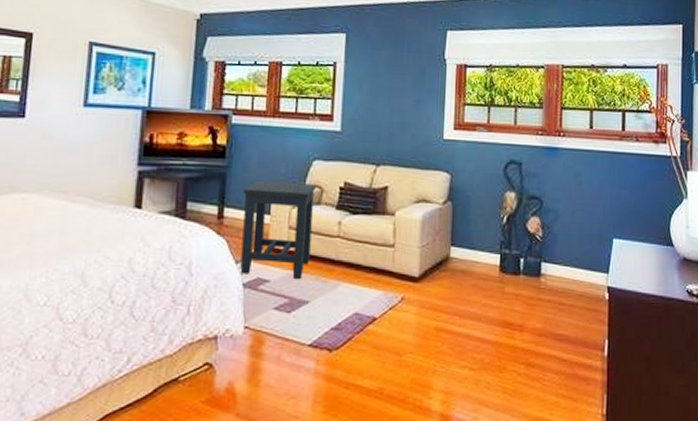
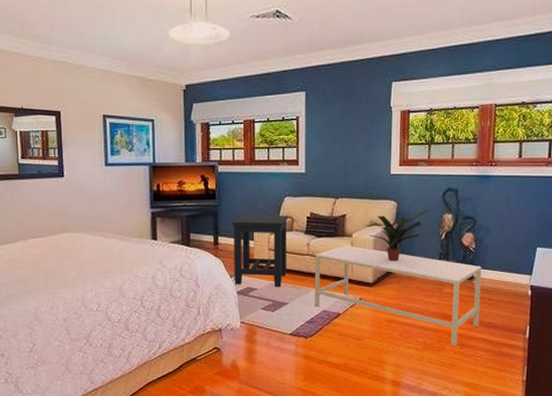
coffee table: none [344,226,550,366] -> present [315,245,482,346]
potted plant: none [416,184,487,250] -> present [369,209,428,262]

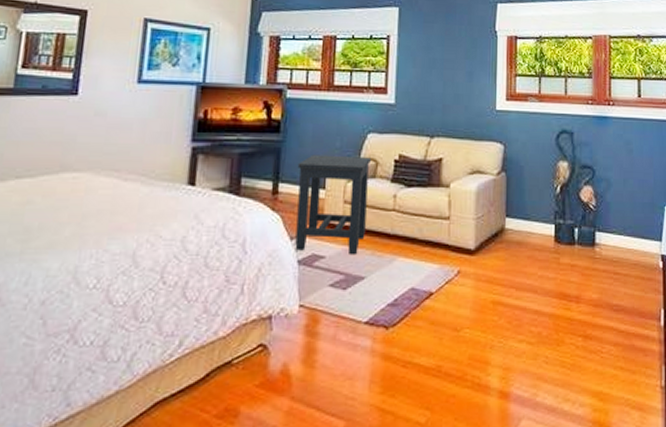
coffee table: present [315,245,482,346] -> none [400,198,604,339]
potted plant: present [369,209,428,262] -> none [470,154,540,221]

